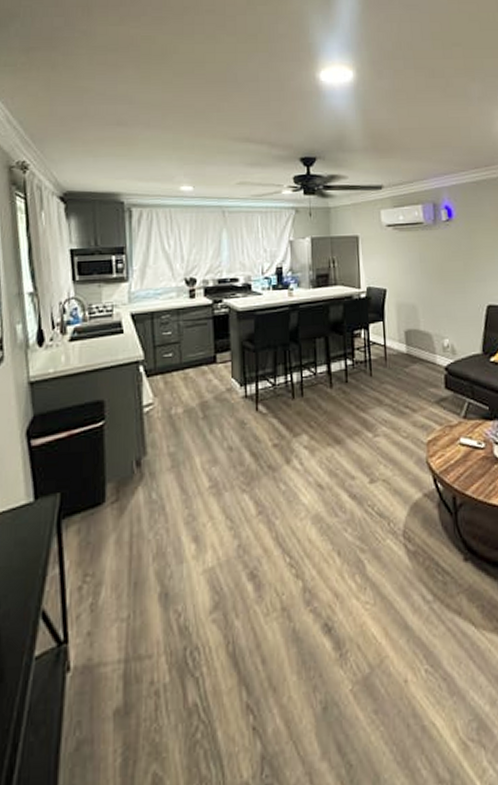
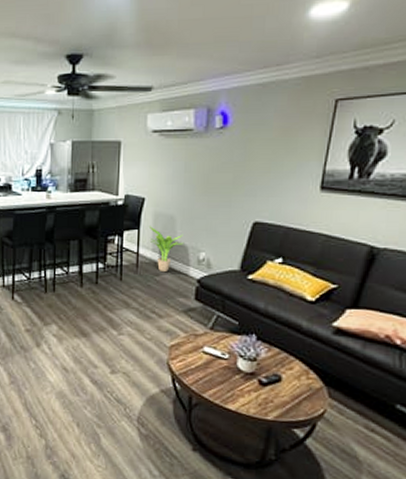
potted plant: none [394,316,428,362] -> present [149,226,184,271]

